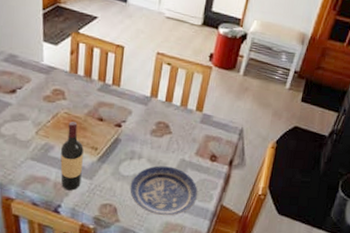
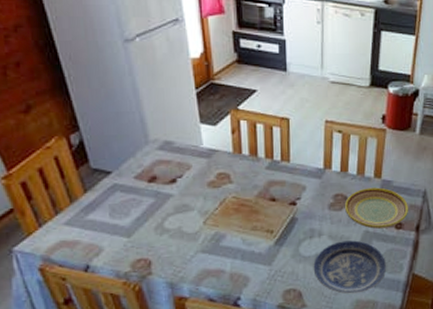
wine bottle: present [60,121,84,191] -> none [232,206,259,281]
plate: none [166,119,225,159] -> present [345,187,409,229]

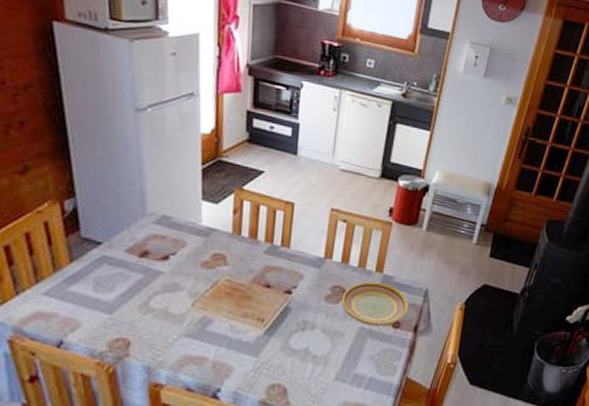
plate: present [313,240,387,294] -> none [302,336,380,395]

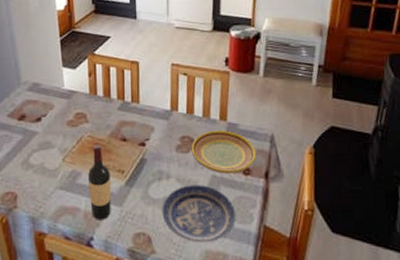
wine bottle: none [220,290,248,371] -> present [87,145,111,220]
plate: none [302,336,380,395] -> present [162,185,236,243]

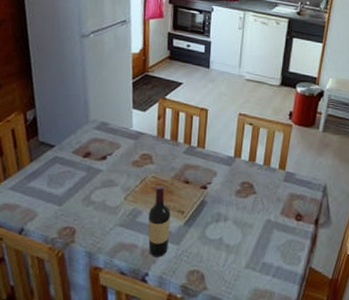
plate: present [162,185,236,243] -> none [216,227,286,282]
plate: present [192,130,257,174] -> none [250,178,310,219]

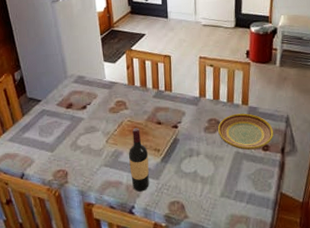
plate: none [250,178,310,219] -> present [218,113,274,150]

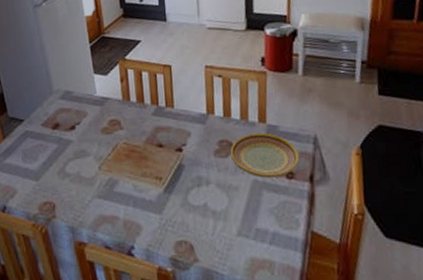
wine bottle: present [128,128,149,192] -> none [124,151,151,229]

